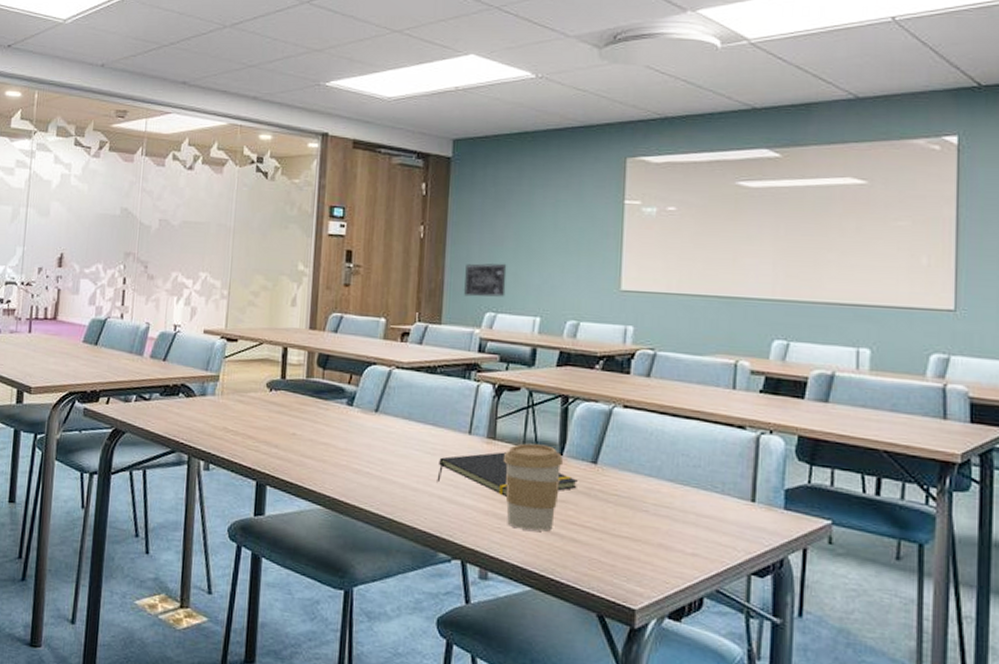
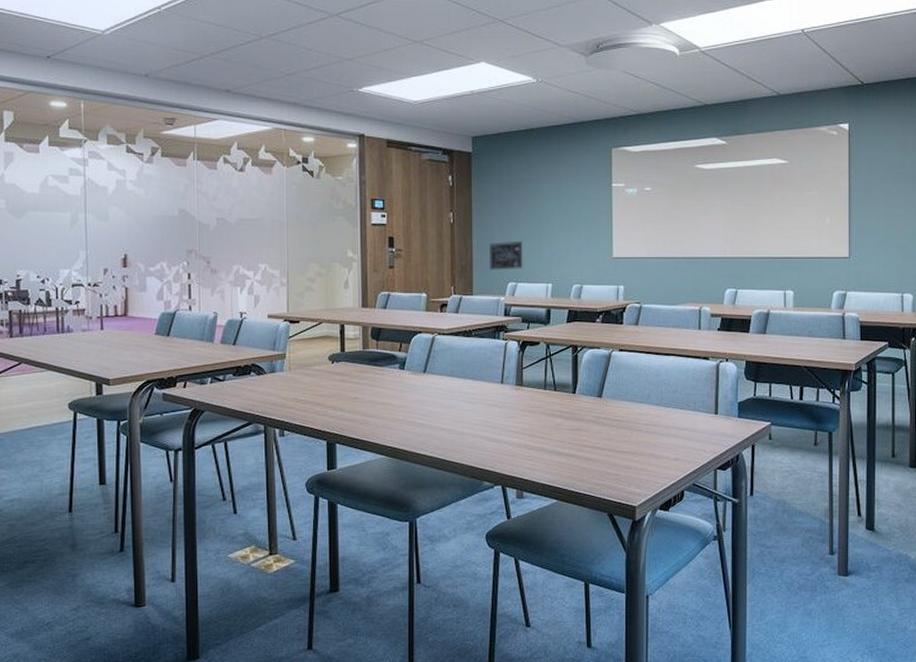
notepad: present [436,452,577,497] -> none [478,395,588,431]
coffee cup: present [502,443,564,532] -> none [529,386,577,455]

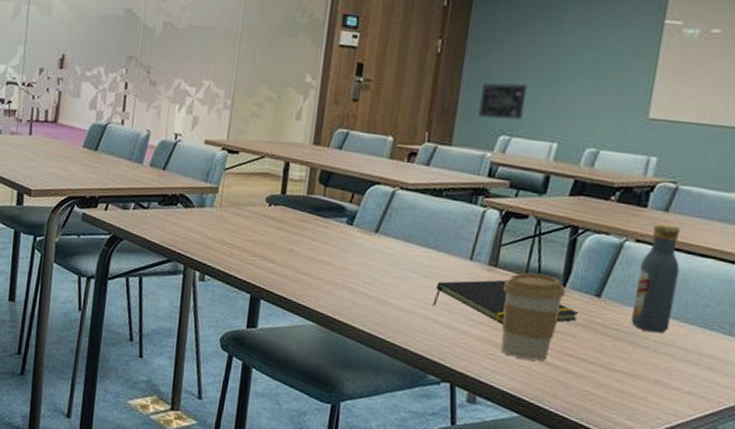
notepad: none [478,395,588,431] -> present [432,279,578,325]
coffee cup: none [529,386,577,455] -> present [501,272,566,361]
vodka: none [625,335,653,417] -> present [630,224,681,333]

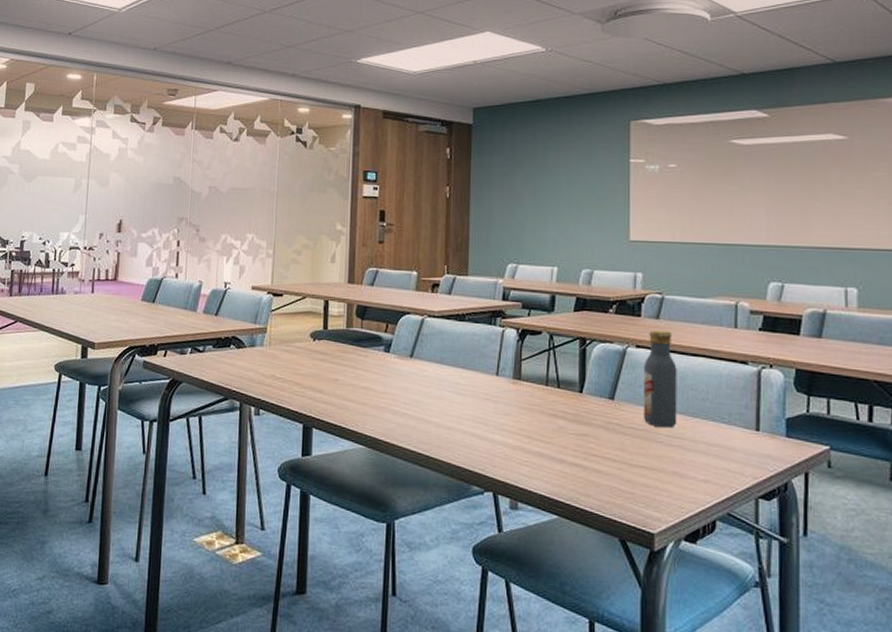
notepad: present [432,279,578,325] -> none [468,391,597,432]
wall art: present [478,83,528,120] -> none [487,219,526,250]
coffee cup: present [501,272,566,361] -> none [528,382,584,463]

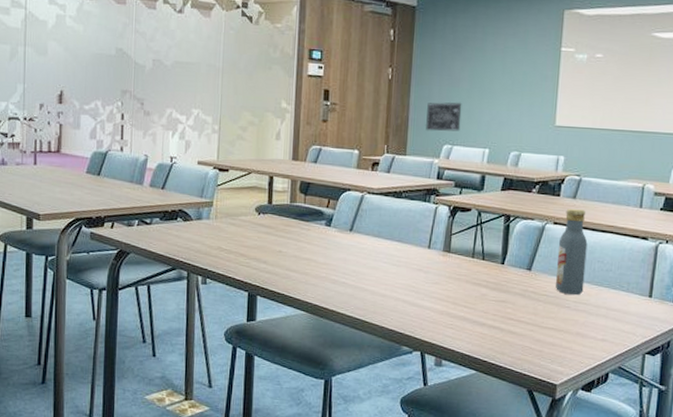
wall art: none [487,219,526,250] -> present [425,102,462,132]

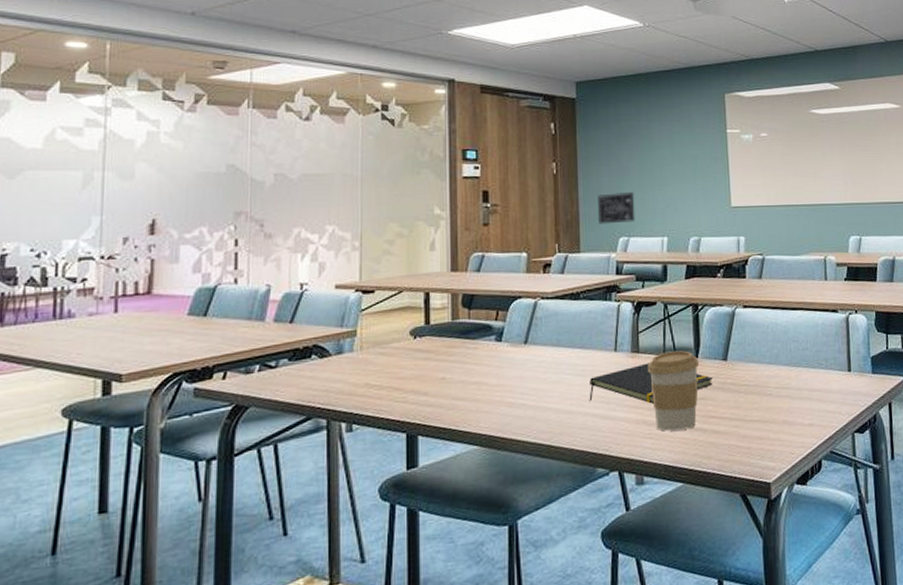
notepad: none [401,262,515,299] -> present [589,363,713,404]
coffee cup: none [455,255,505,326] -> present [647,350,700,431]
vodka: present [555,209,588,295] -> none [751,289,783,381]

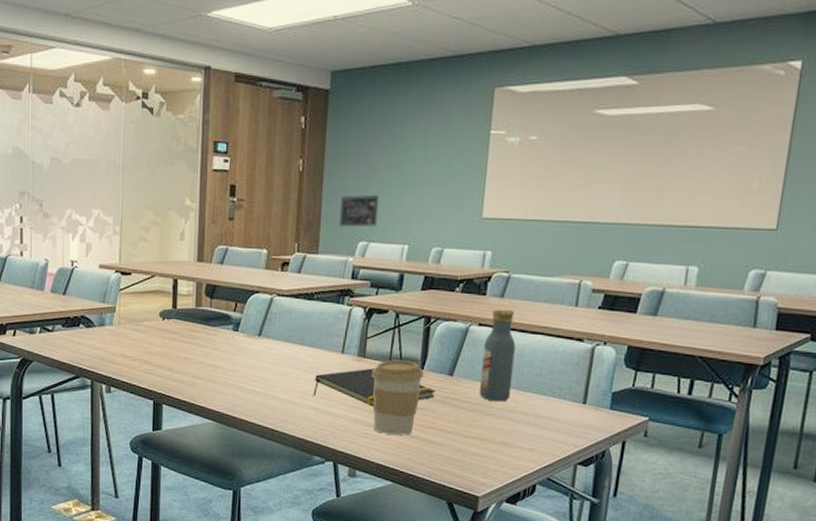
vodka: none [751,289,783,381] -> present [478,309,516,401]

